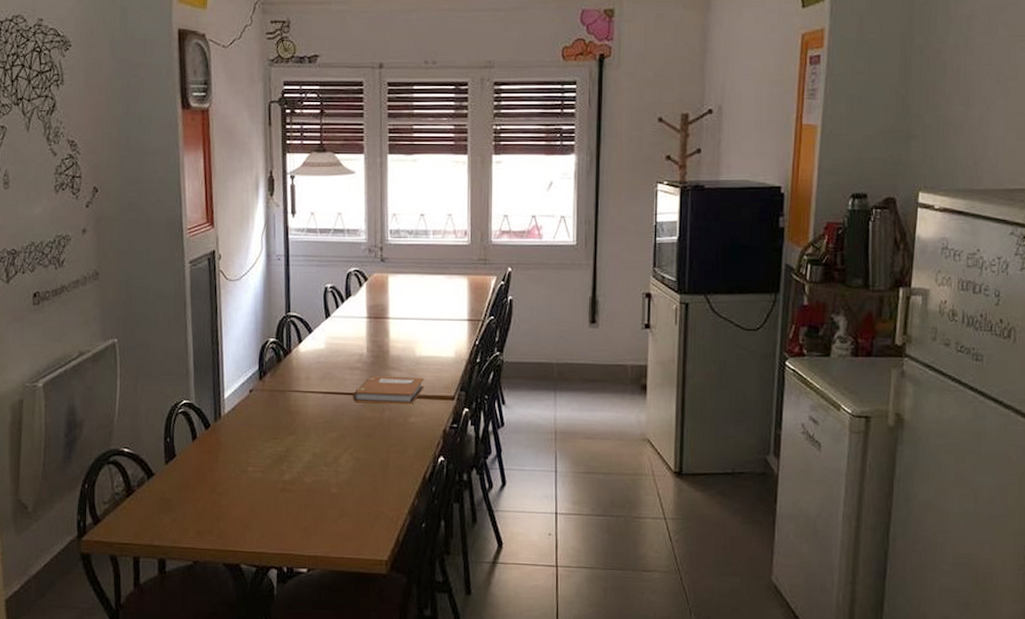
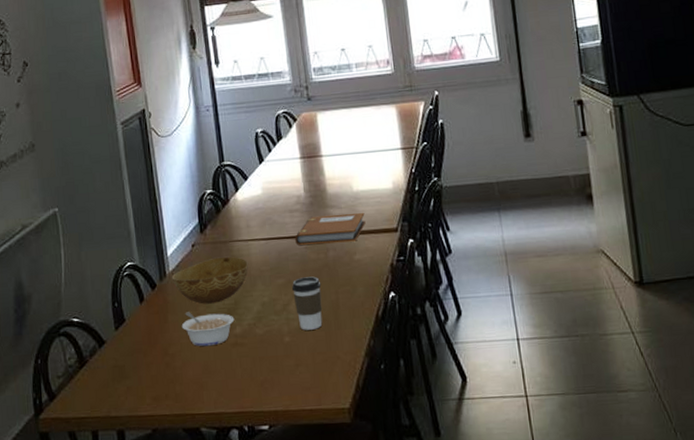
bowl: none [226,405,303,449] -> present [171,256,248,304]
legume: none [231,454,285,489] -> present [181,312,235,347]
coffee cup: none [344,433,374,484] -> present [291,276,323,330]

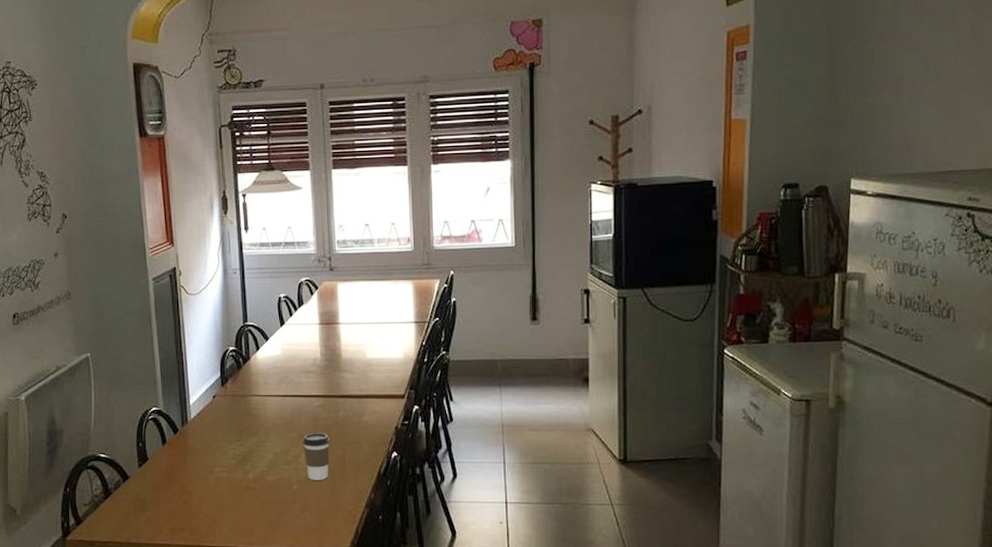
bowl: present [171,256,248,304] -> none [193,409,264,450]
legume: present [181,312,235,347] -> none [199,456,248,488]
notebook: present [295,212,366,245] -> none [309,378,376,404]

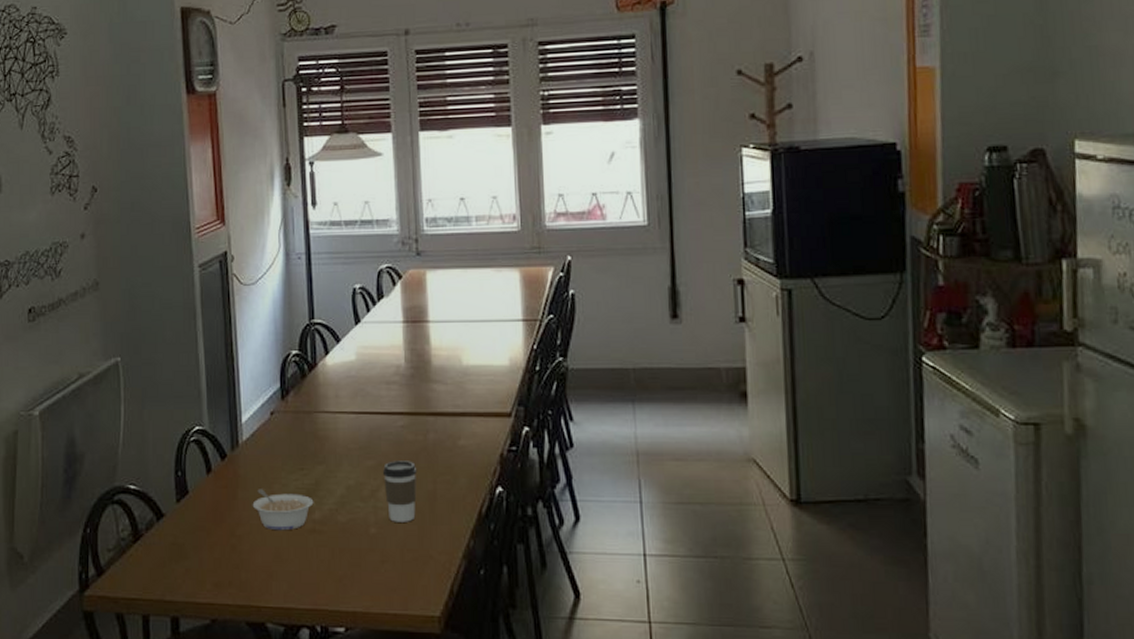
legume: none [199,456,248,488] -> present [252,489,314,531]

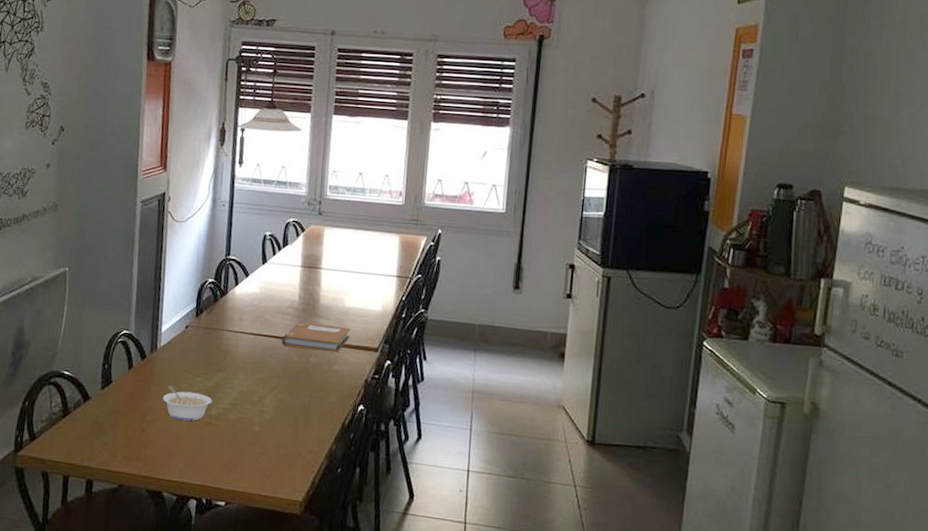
coffee cup: present [382,461,417,522] -> none [269,375,298,425]
notebook: none [390,390,474,424] -> present [281,322,351,353]

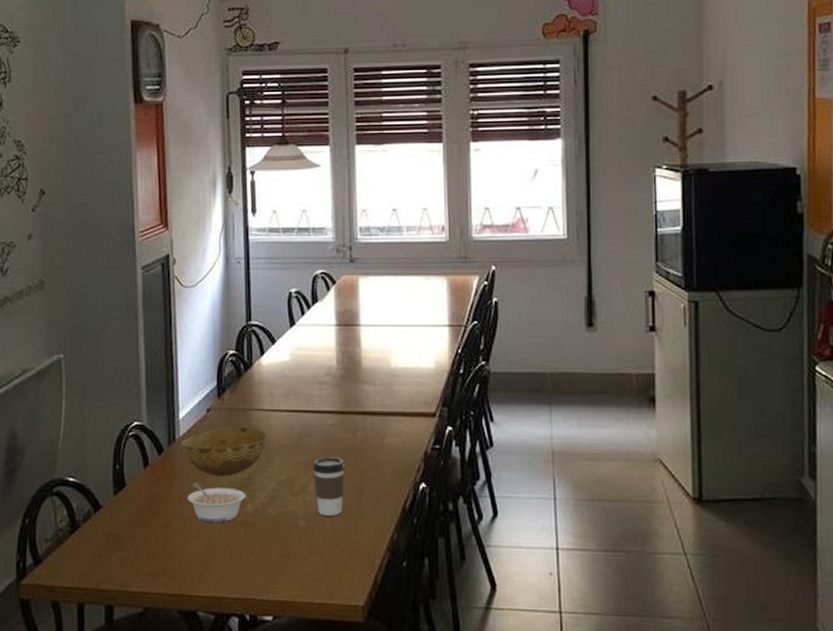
bowl: none [161,341,234,384] -> present [181,425,267,476]
coffee cup: none [269,375,298,425] -> present [312,457,346,516]
notebook: present [281,322,351,353] -> none [322,391,401,423]

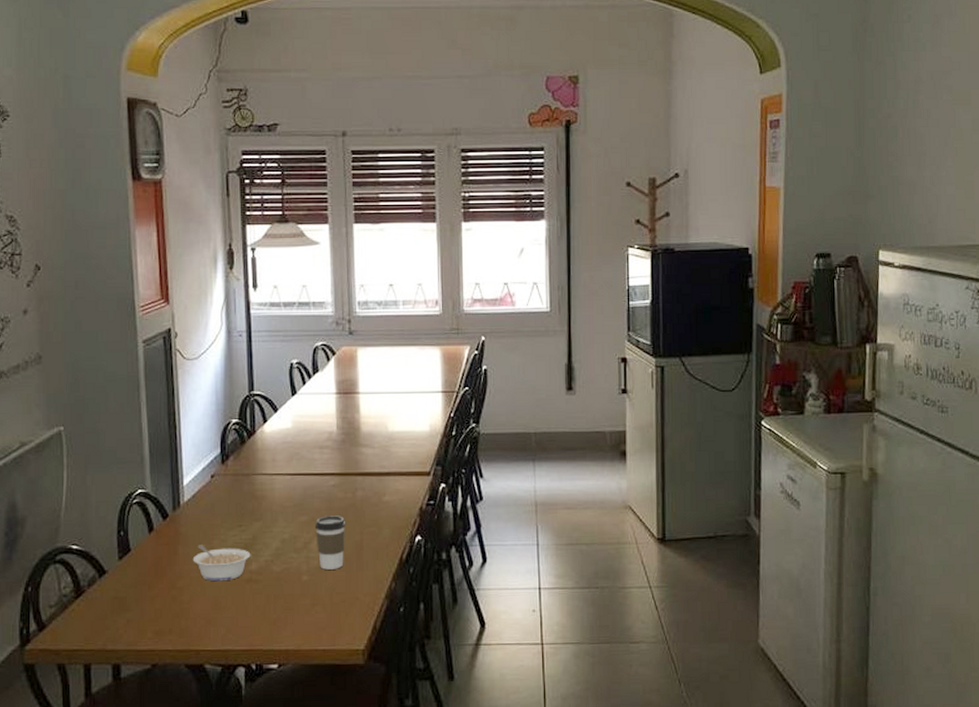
bowl: present [181,425,267,476] -> none [186,489,270,538]

